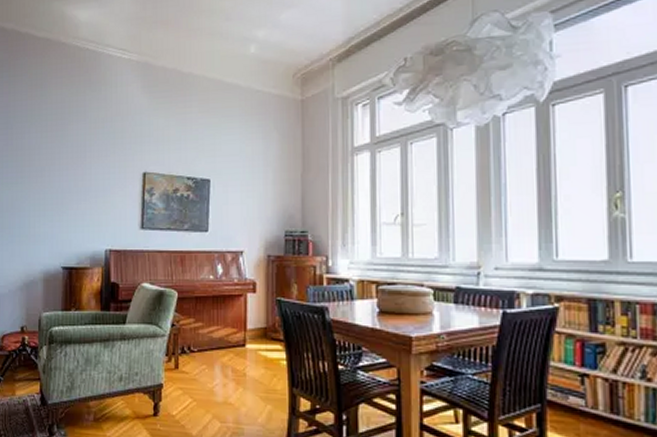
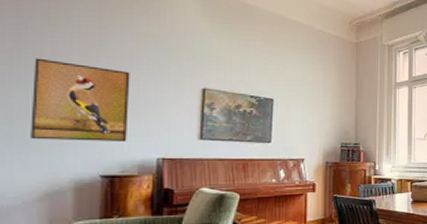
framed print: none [14,154,84,233] -> present [31,58,130,142]

